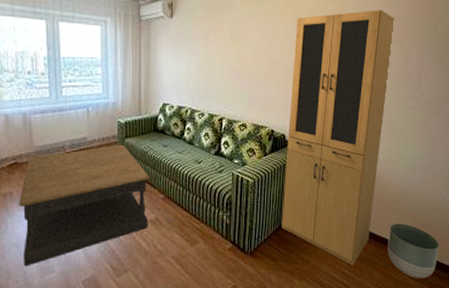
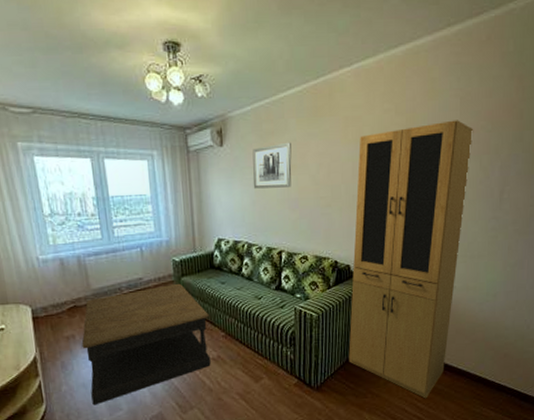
wall art: none [199,18,236,59] -> present [252,142,292,189]
planter: present [387,223,439,279] -> none [464,354,523,410]

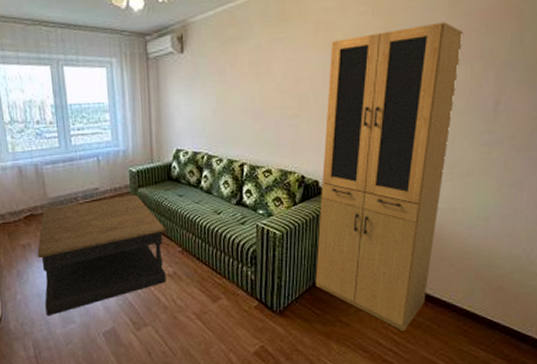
wall art: present [252,142,292,189] -> none [214,48,256,97]

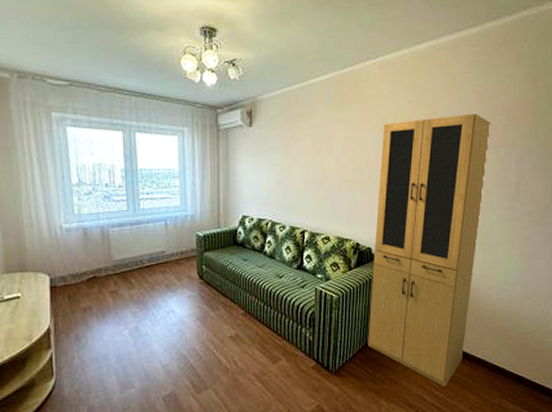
coffee table: present [37,194,166,316] -> none [98,258,229,381]

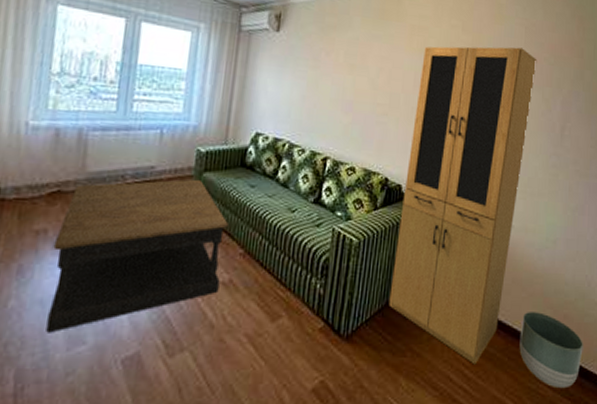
coffee table: none [98,258,229,381] -> present [46,179,228,333]
planter: none [483,343,540,403] -> present [519,312,583,389]

